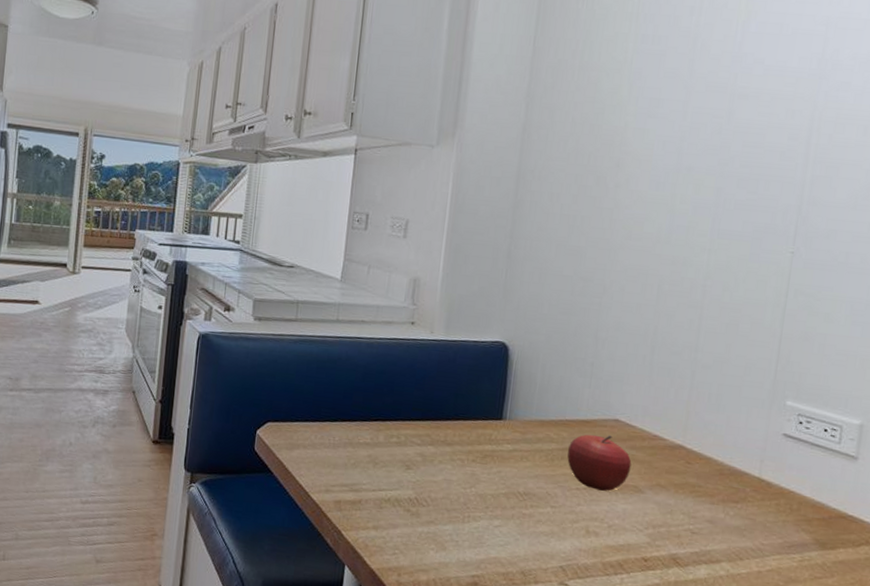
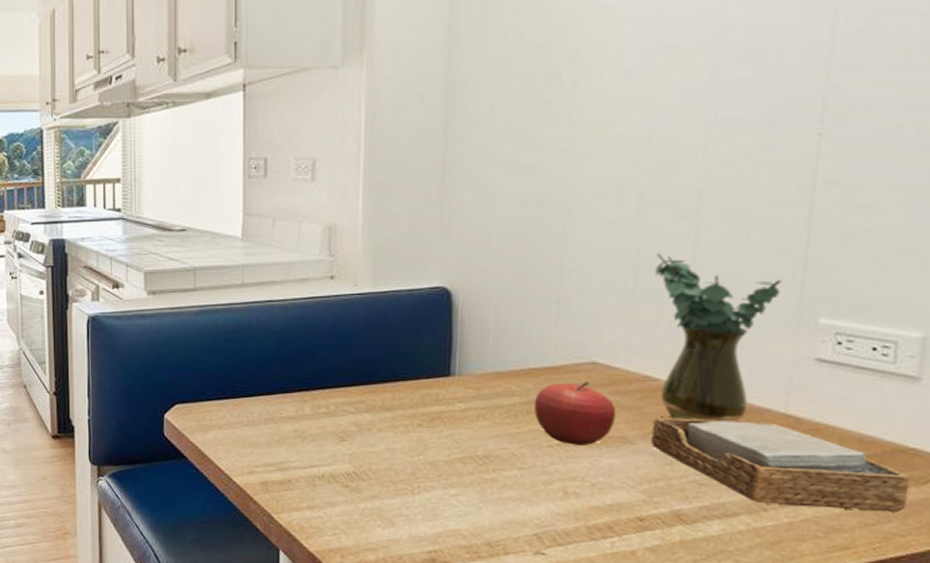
napkin holder: none [657,472,849,569] -> present [651,417,911,513]
vase: none [666,333,761,482] -> present [655,253,782,423]

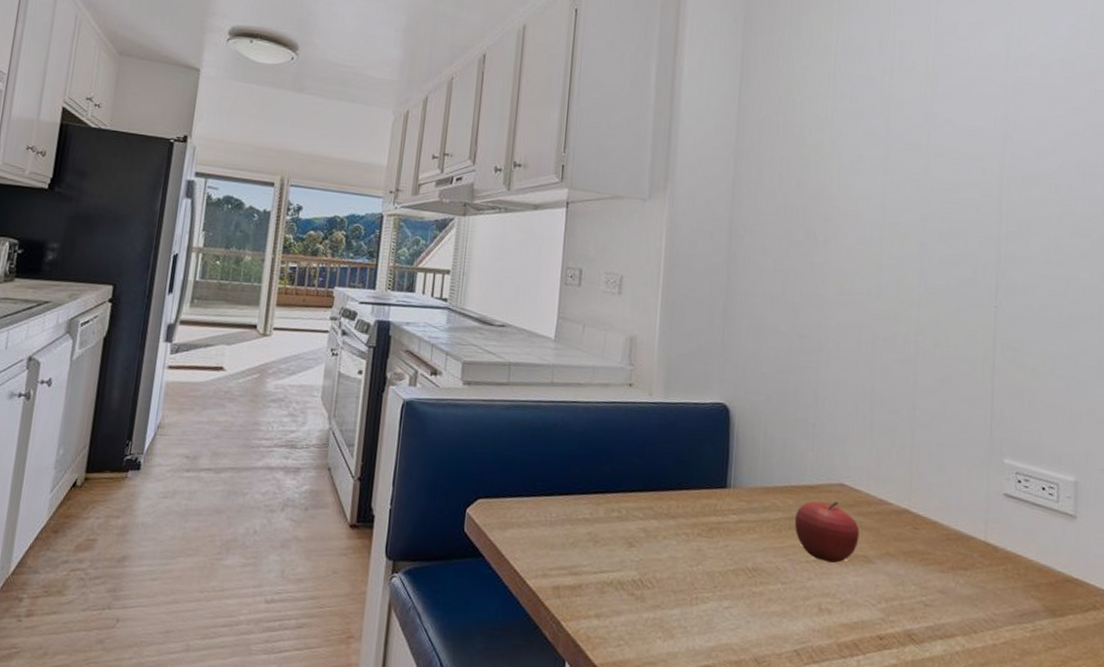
napkin holder: present [651,417,911,513] -> none [887,539,1077,638]
vase: present [655,253,782,423] -> none [887,391,977,548]

